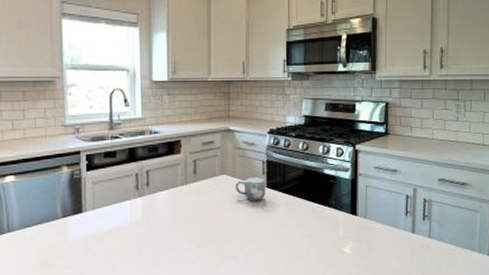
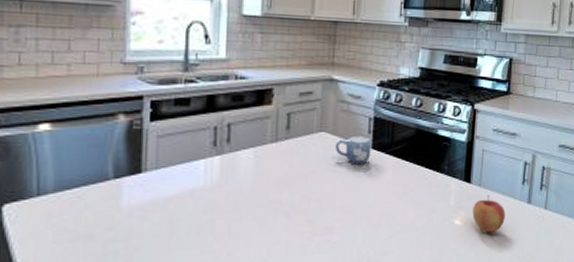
apple: none [360,225,391,260] -> present [472,195,506,233]

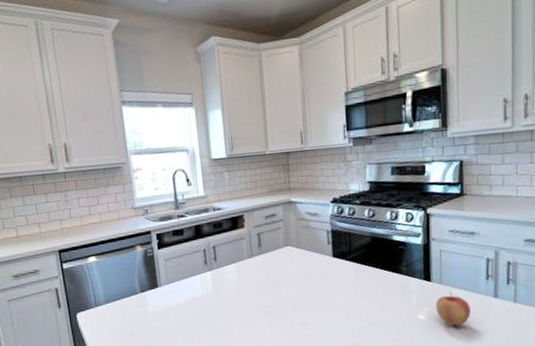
mug: present [334,135,372,164] -> none [300,246,333,271]

